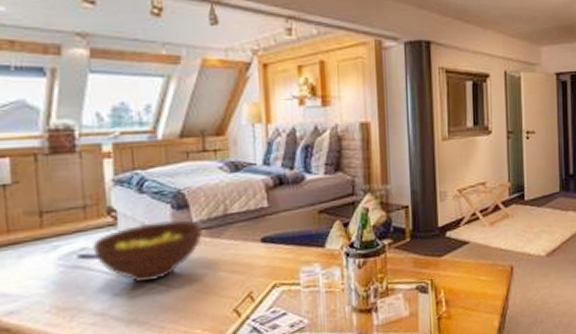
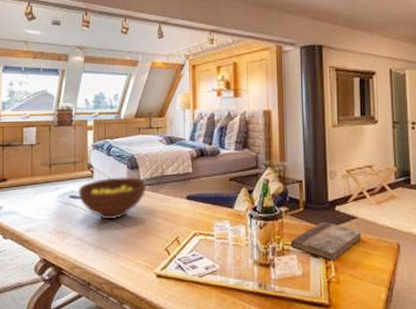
book: none [395,250,474,295] -> present [290,221,362,261]

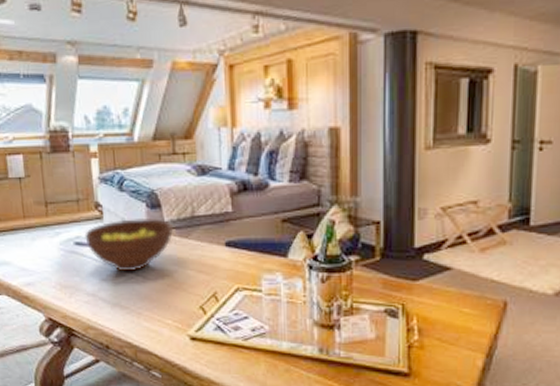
book: present [290,221,362,261] -> none [361,273,457,322]

